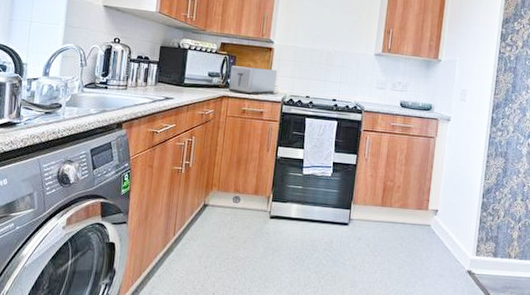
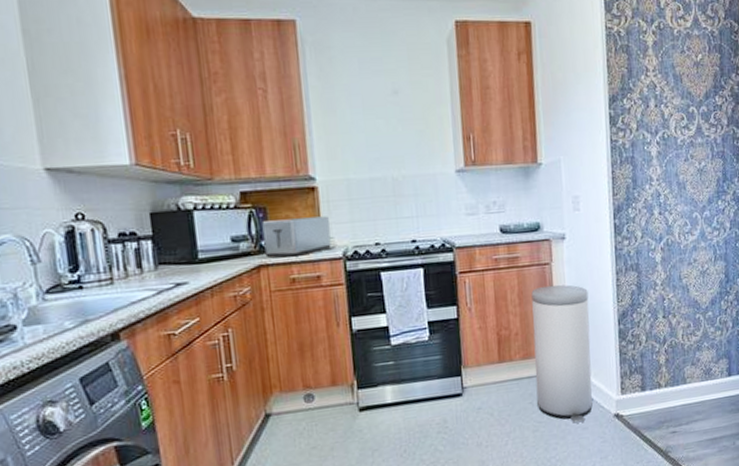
pedal bin: none [406,154,462,271] -> present [531,284,593,424]

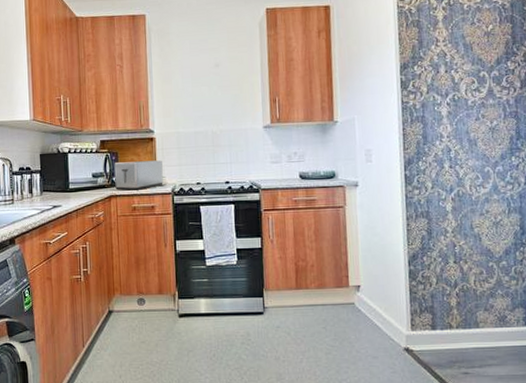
pedal bin: present [531,284,593,424] -> none [326,225,383,351]

